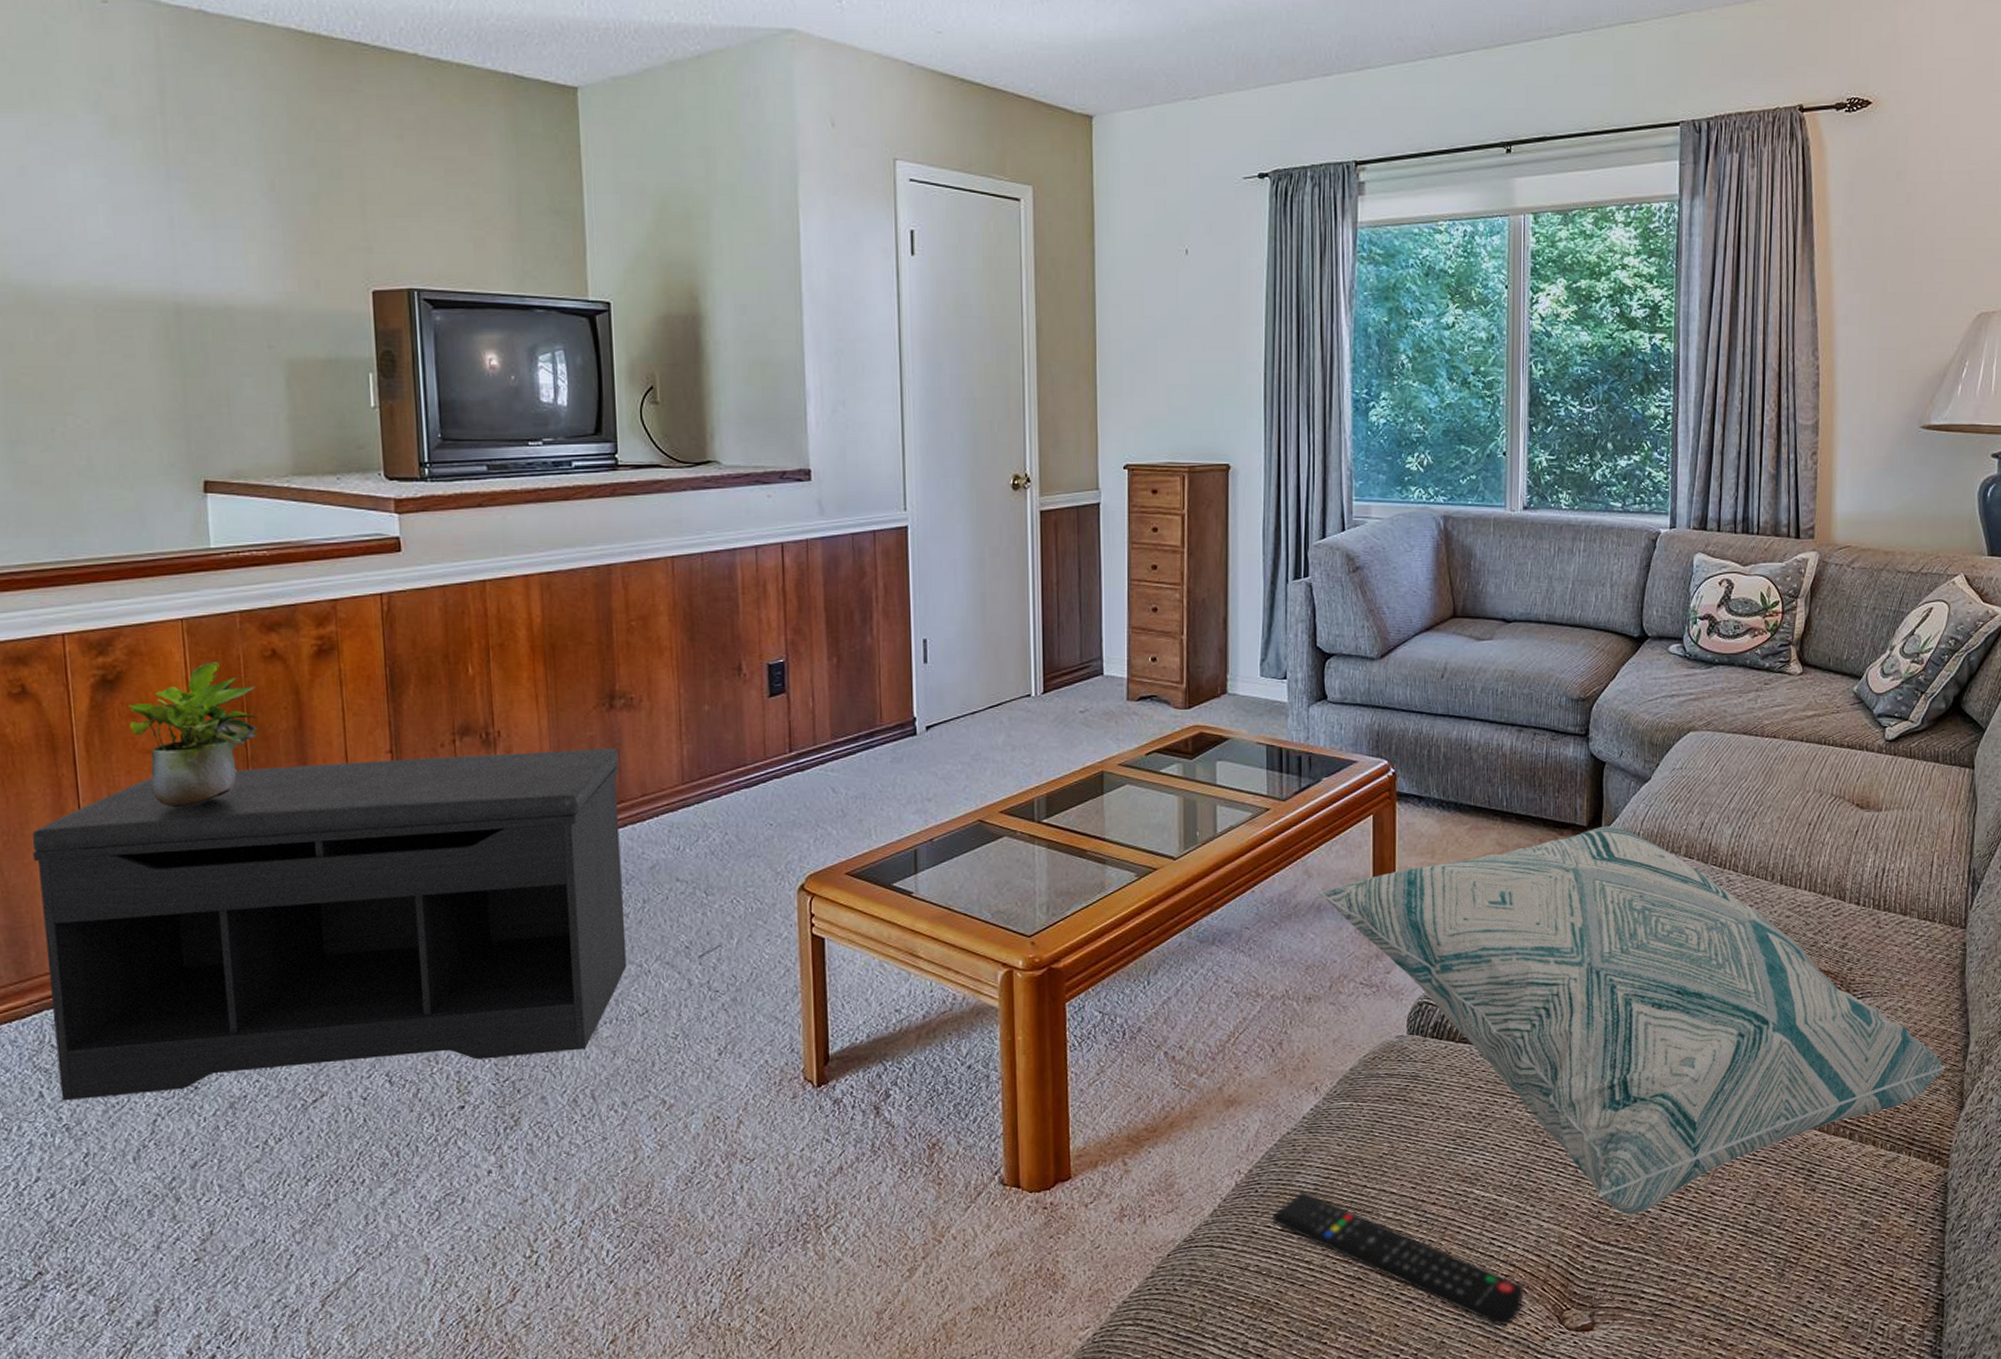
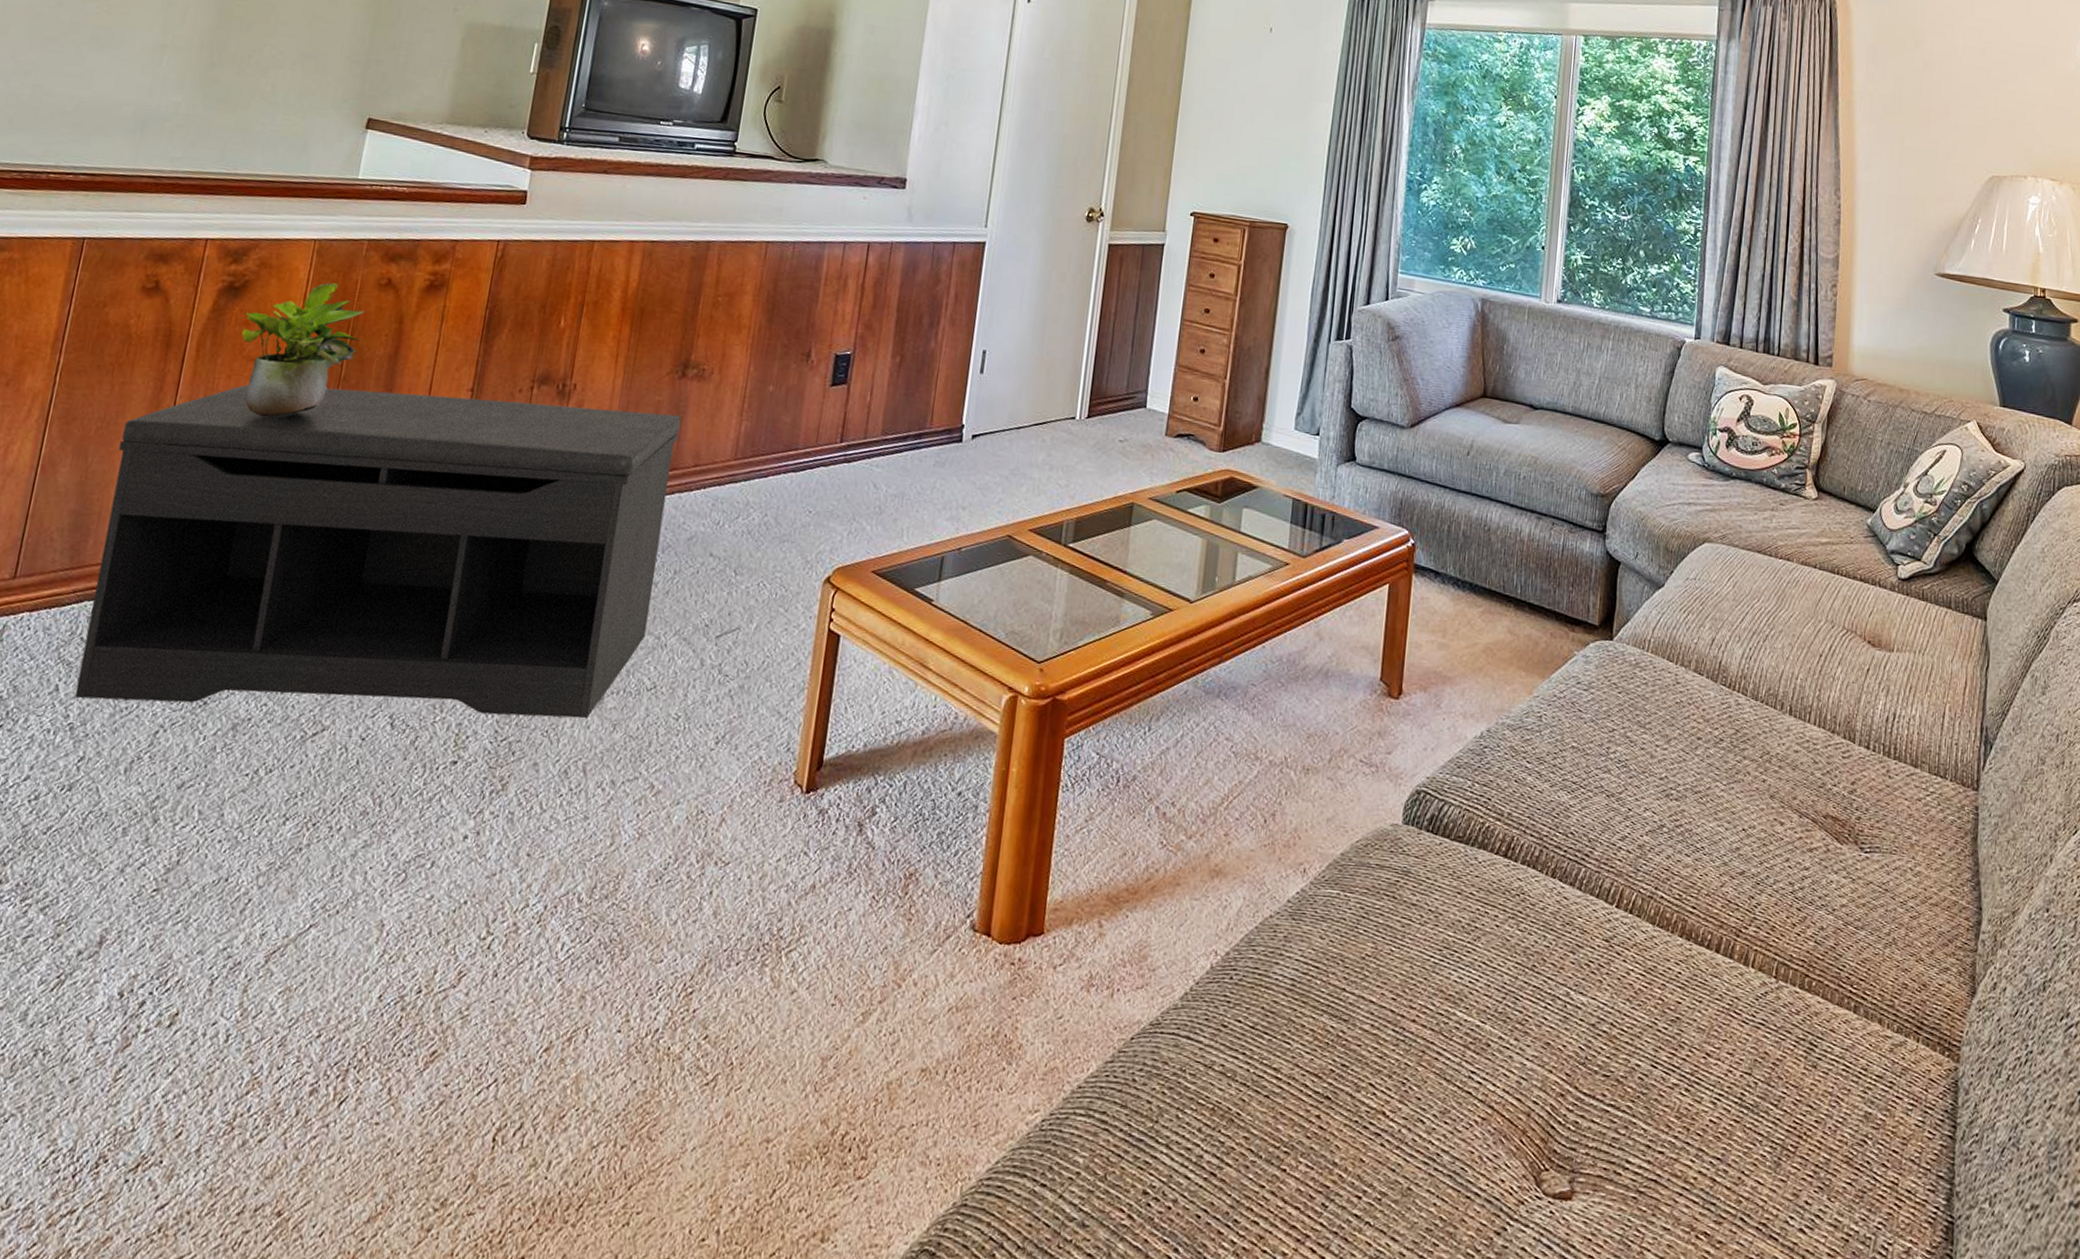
remote control: present [1272,1190,1523,1326] -> none [1243,984,1500,1180]
decorative pillow: present [1317,825,1946,1215] -> none [1327,628,1957,1066]

